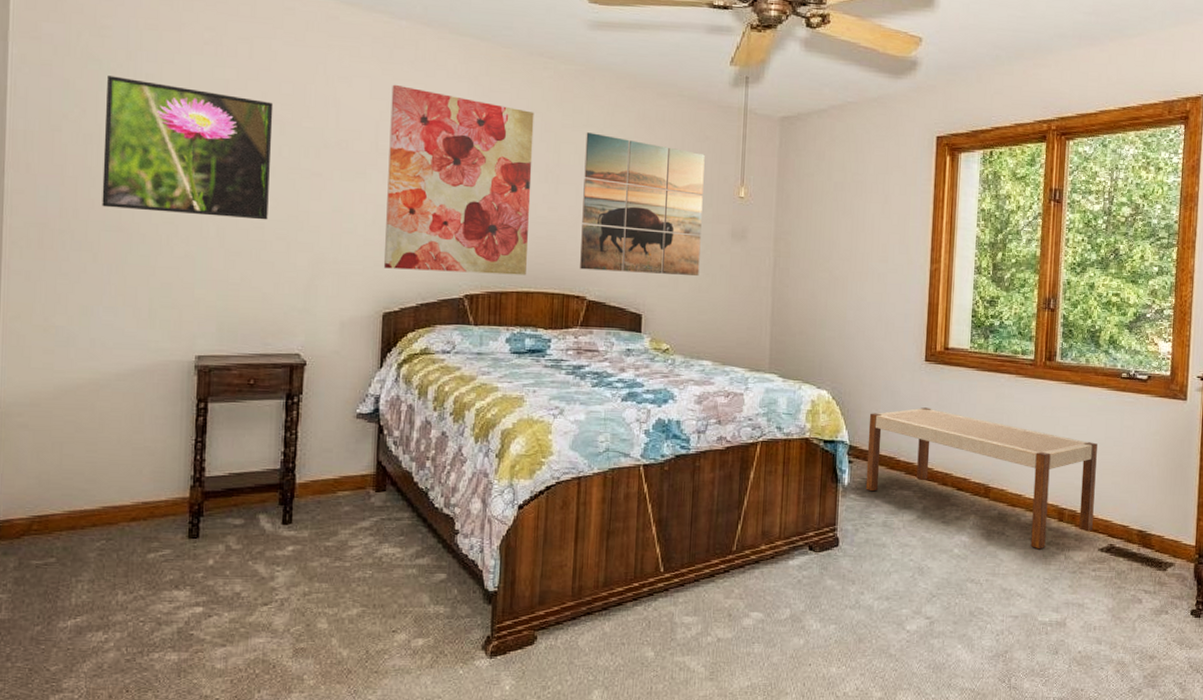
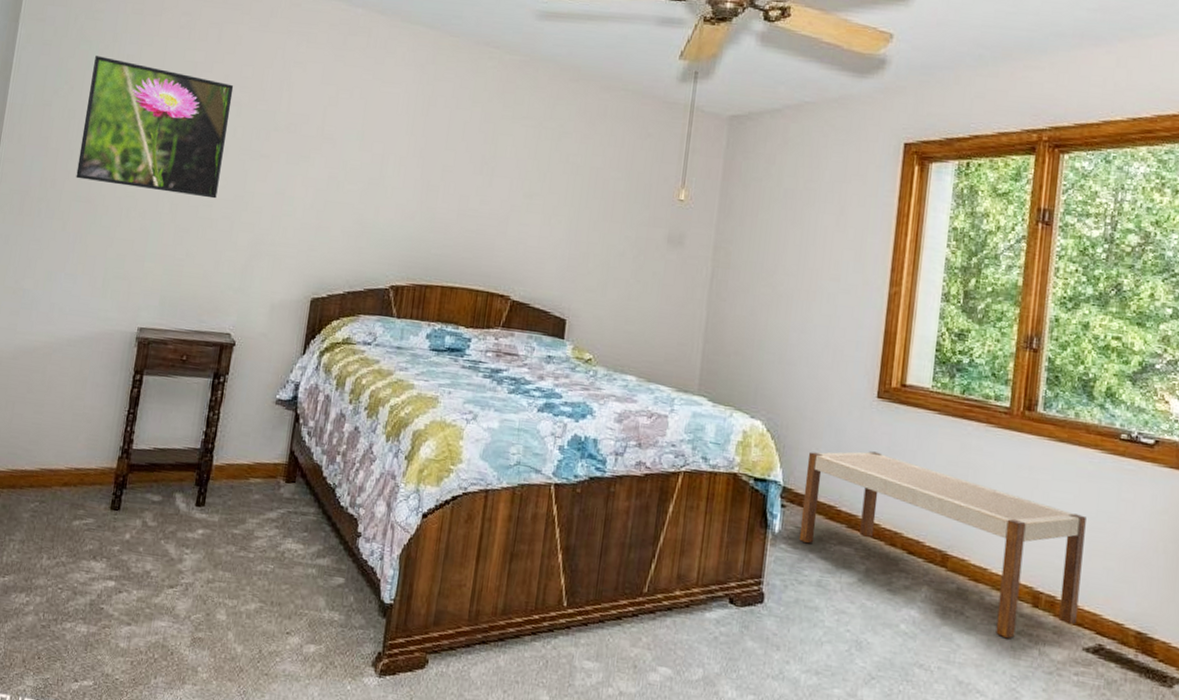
wall art: present [383,84,535,276] -> none [316,70,476,270]
wall art: present [580,132,705,276] -> none [507,125,646,282]

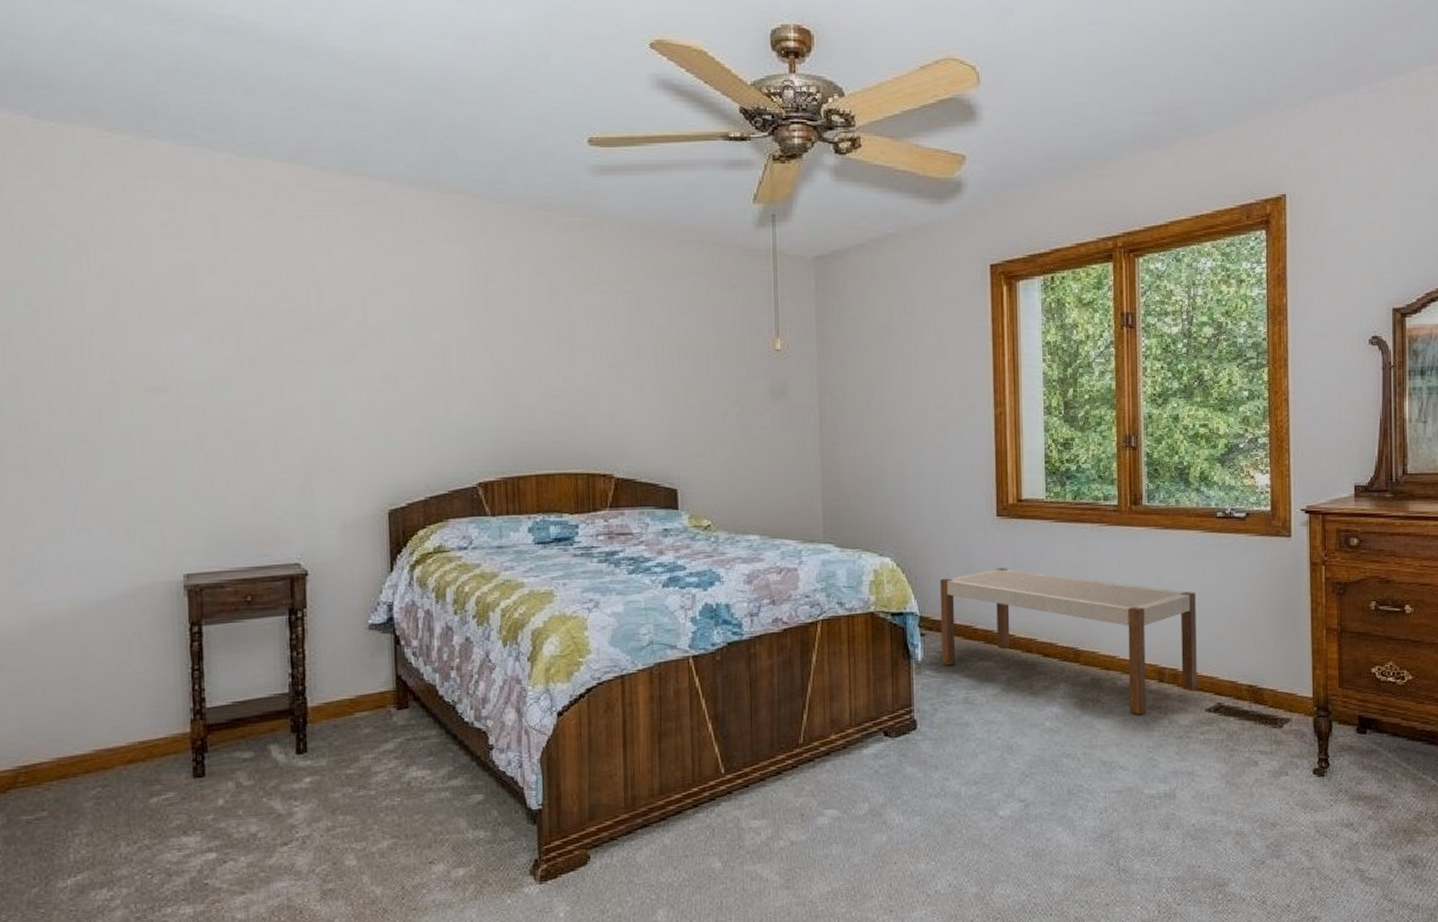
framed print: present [76,56,234,199] -> none [58,269,251,418]

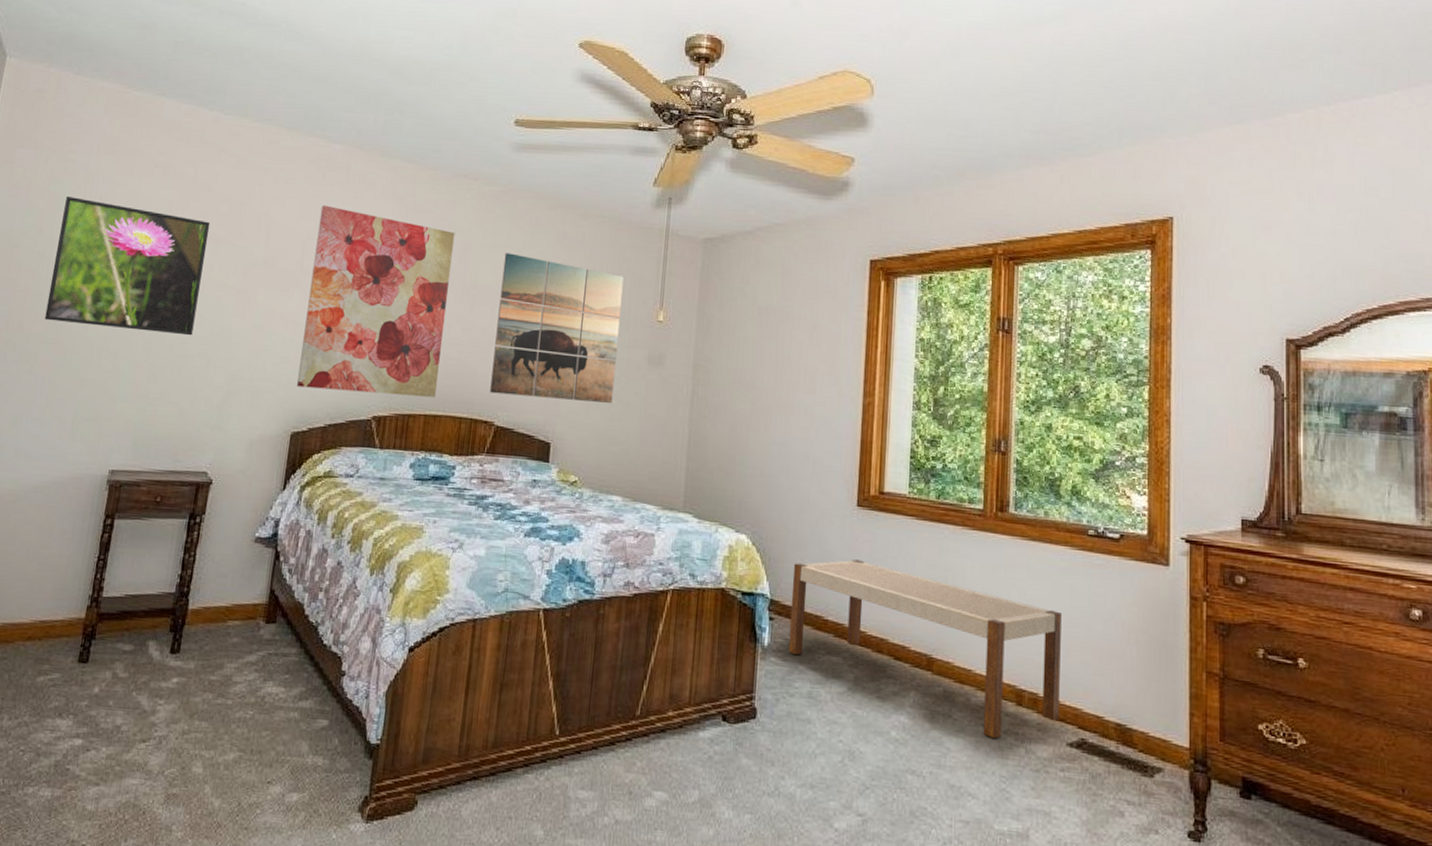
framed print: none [58,269,251,418] -> present [44,197,211,336]
wall art: none [377,254,544,461] -> present [296,205,455,398]
wall art: none [599,291,737,445] -> present [490,253,624,403]

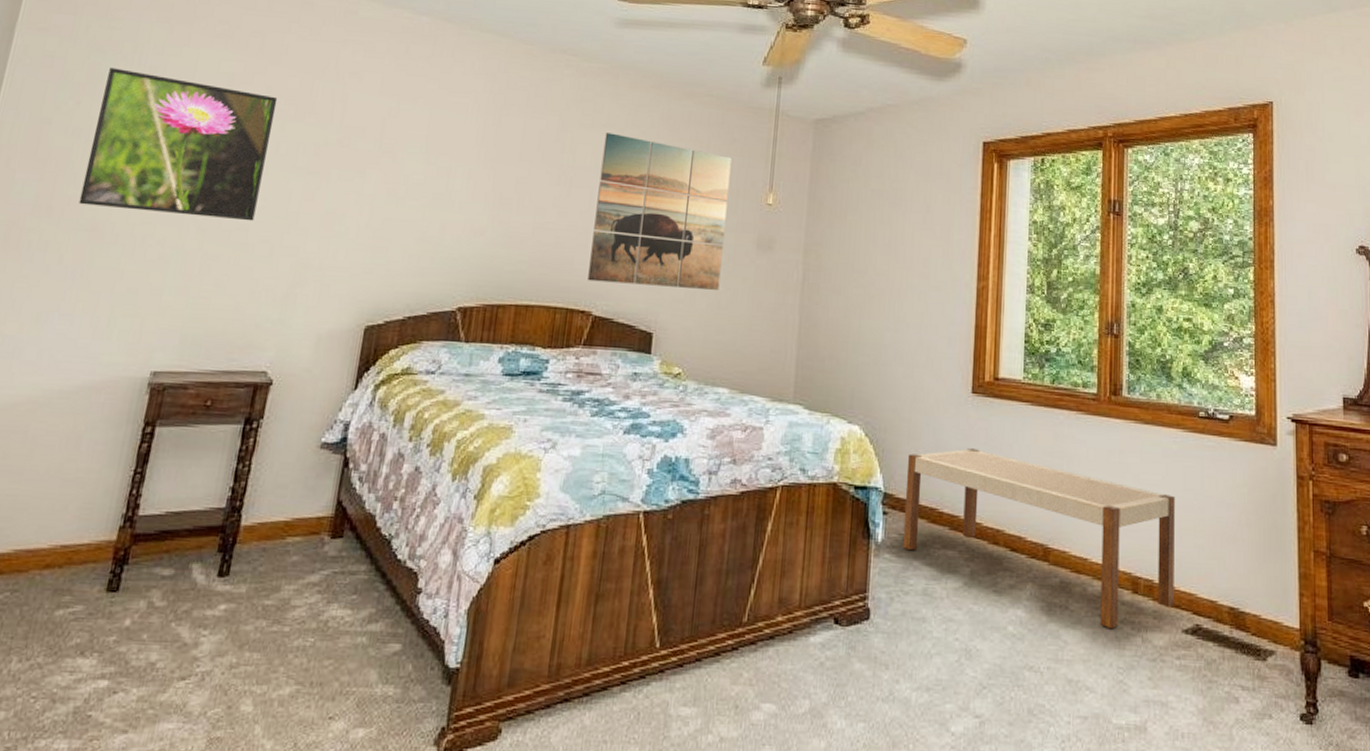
wall art: present [296,205,455,398] -> none [372,80,552,287]

